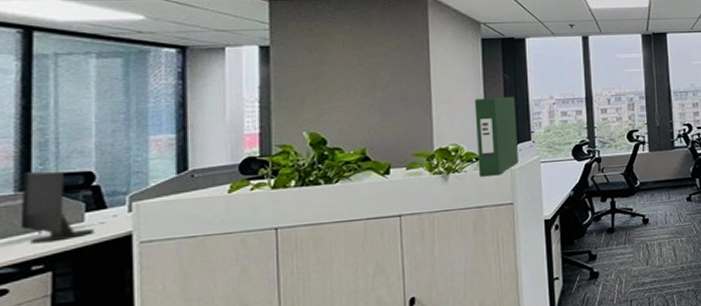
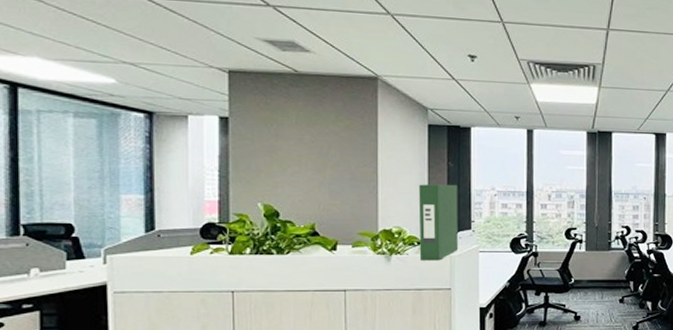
computer monitor: present [20,171,94,244] -> none [12,220,74,285]

